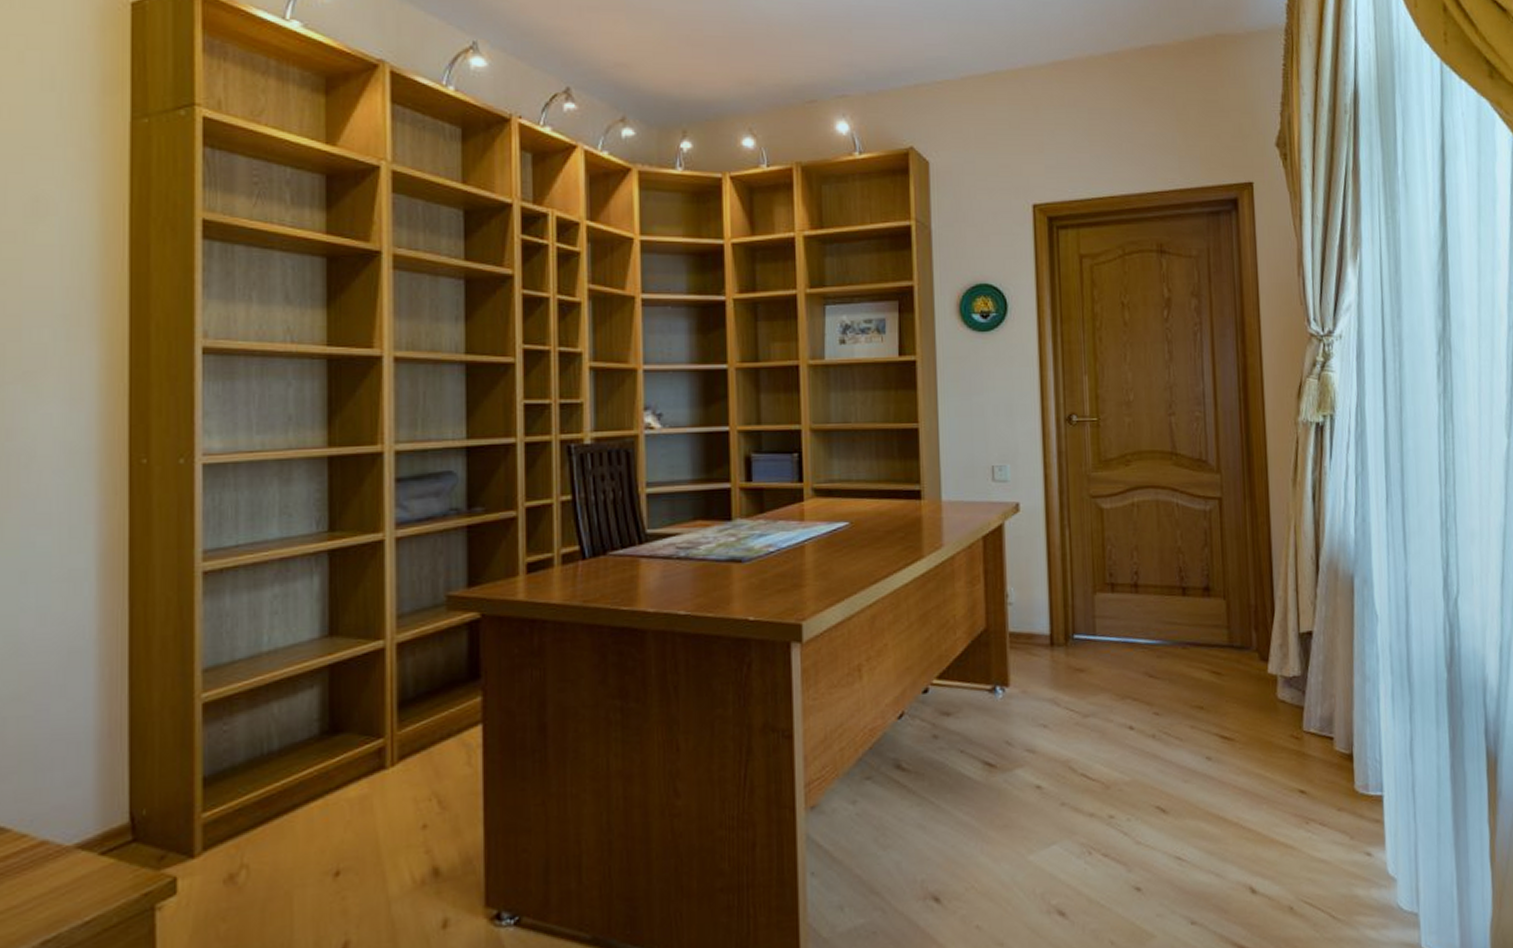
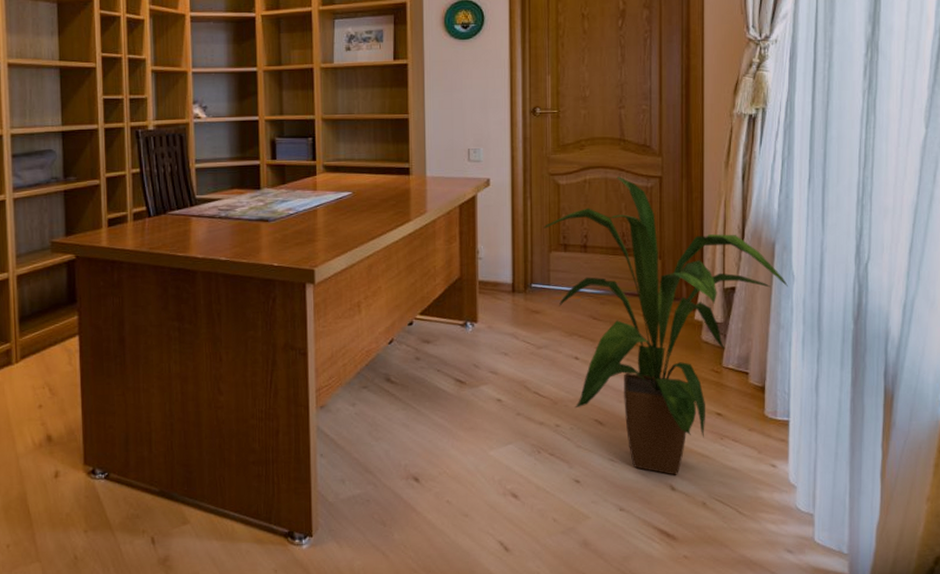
house plant: none [1085,498,1371,874] -> present [543,176,788,475]

